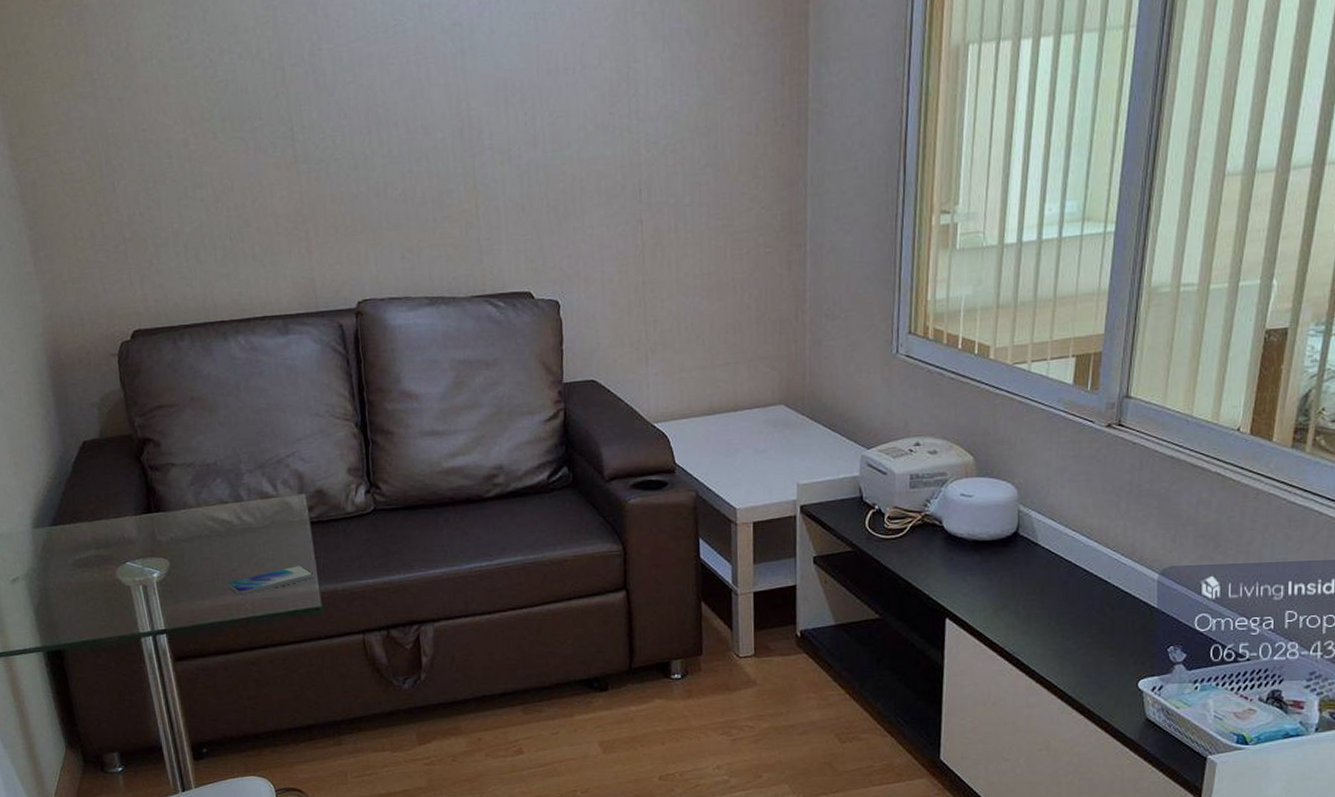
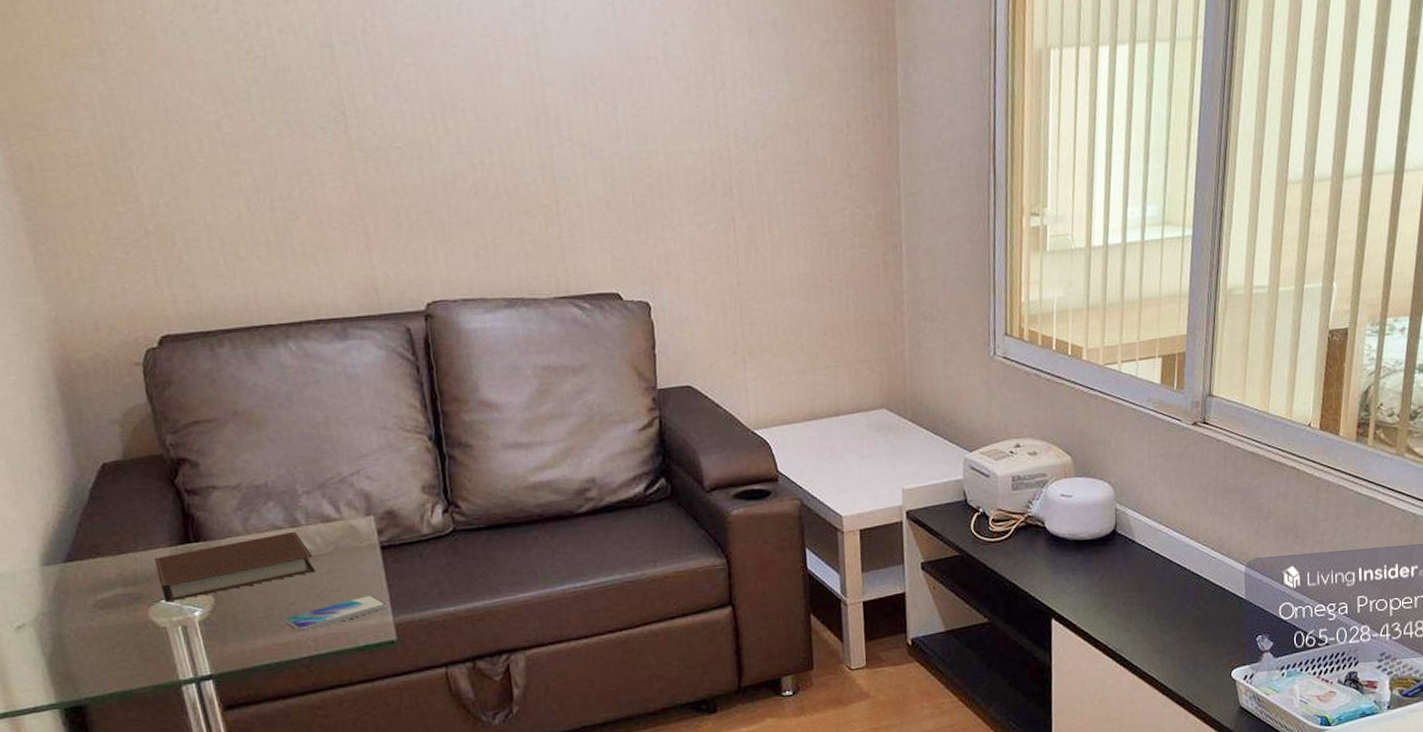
notebook: none [123,505,254,565] -> present [155,531,315,603]

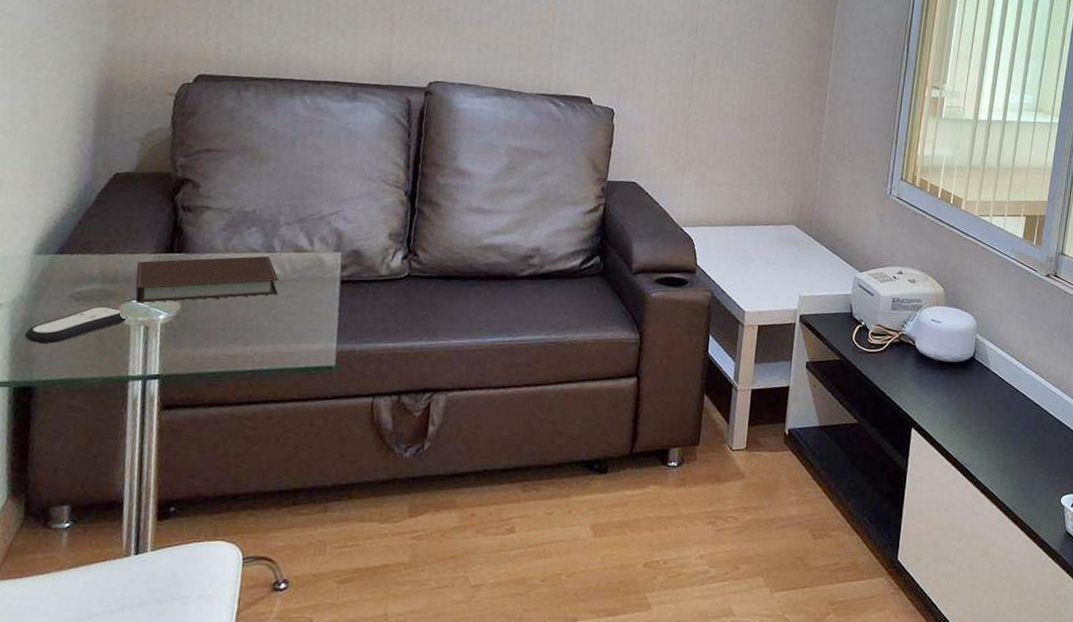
remote control: none [58,610,161,660] -> present [24,306,128,344]
smartphone: present [285,595,387,632] -> none [239,322,334,347]

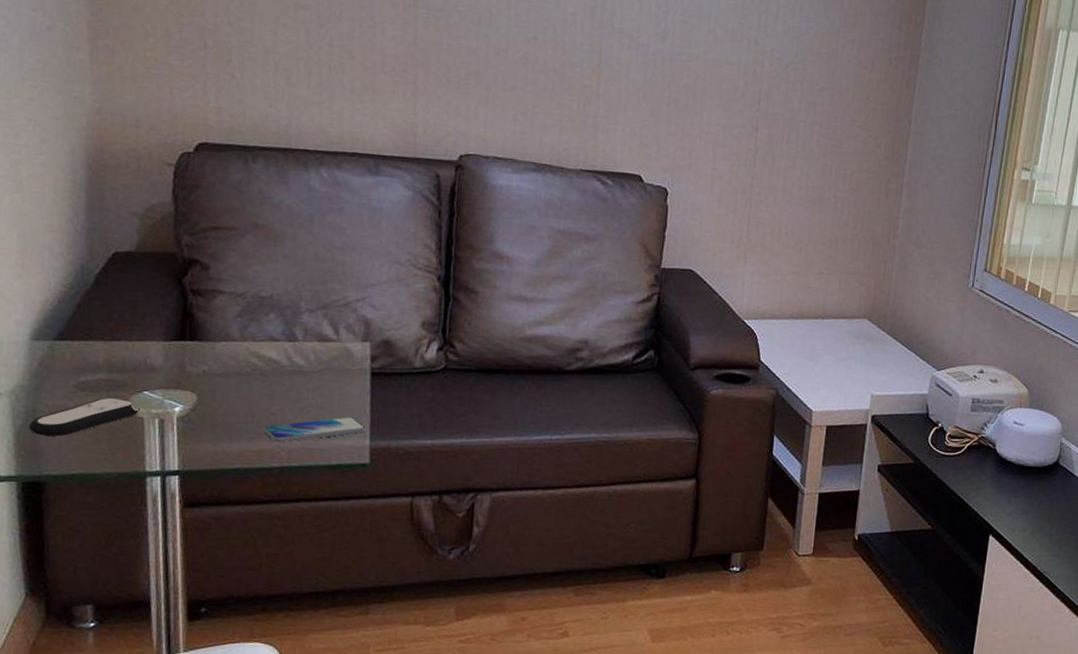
notebook: present [135,255,279,303] -> none [146,345,303,395]
smartphone: none [239,322,334,347] -> present [263,417,366,443]

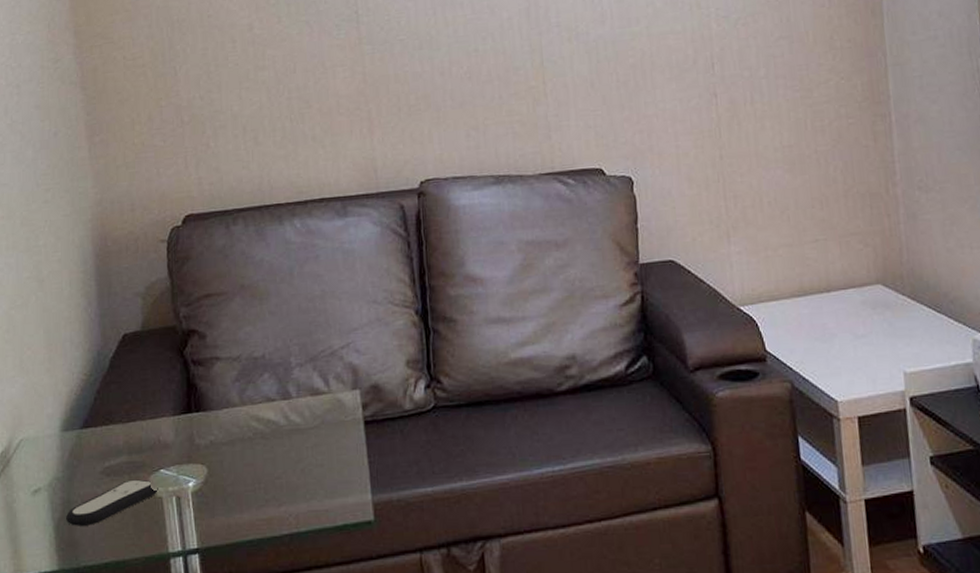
smartphone: present [263,417,366,443] -> none [270,472,366,508]

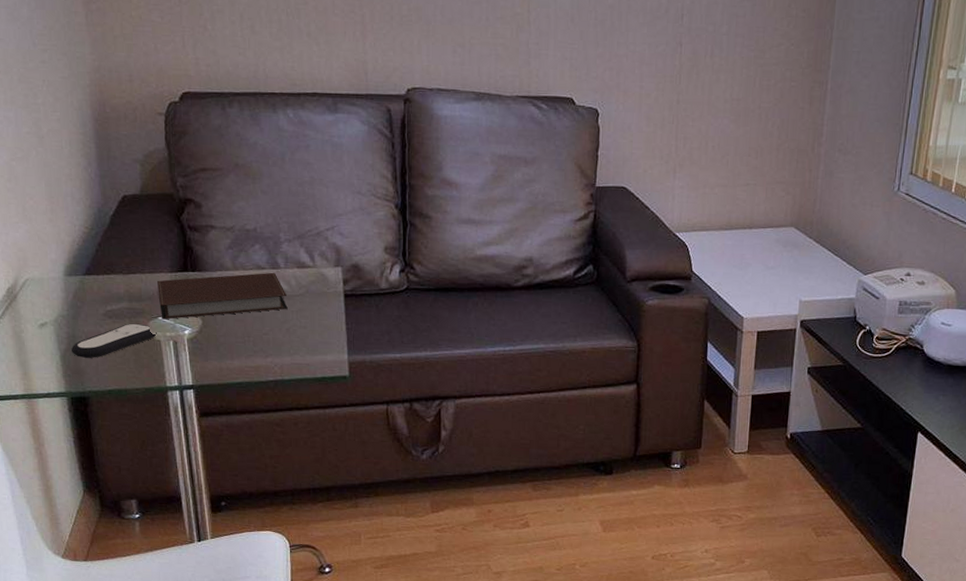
notebook: none [159,403,302,472] -> present [157,272,288,320]

